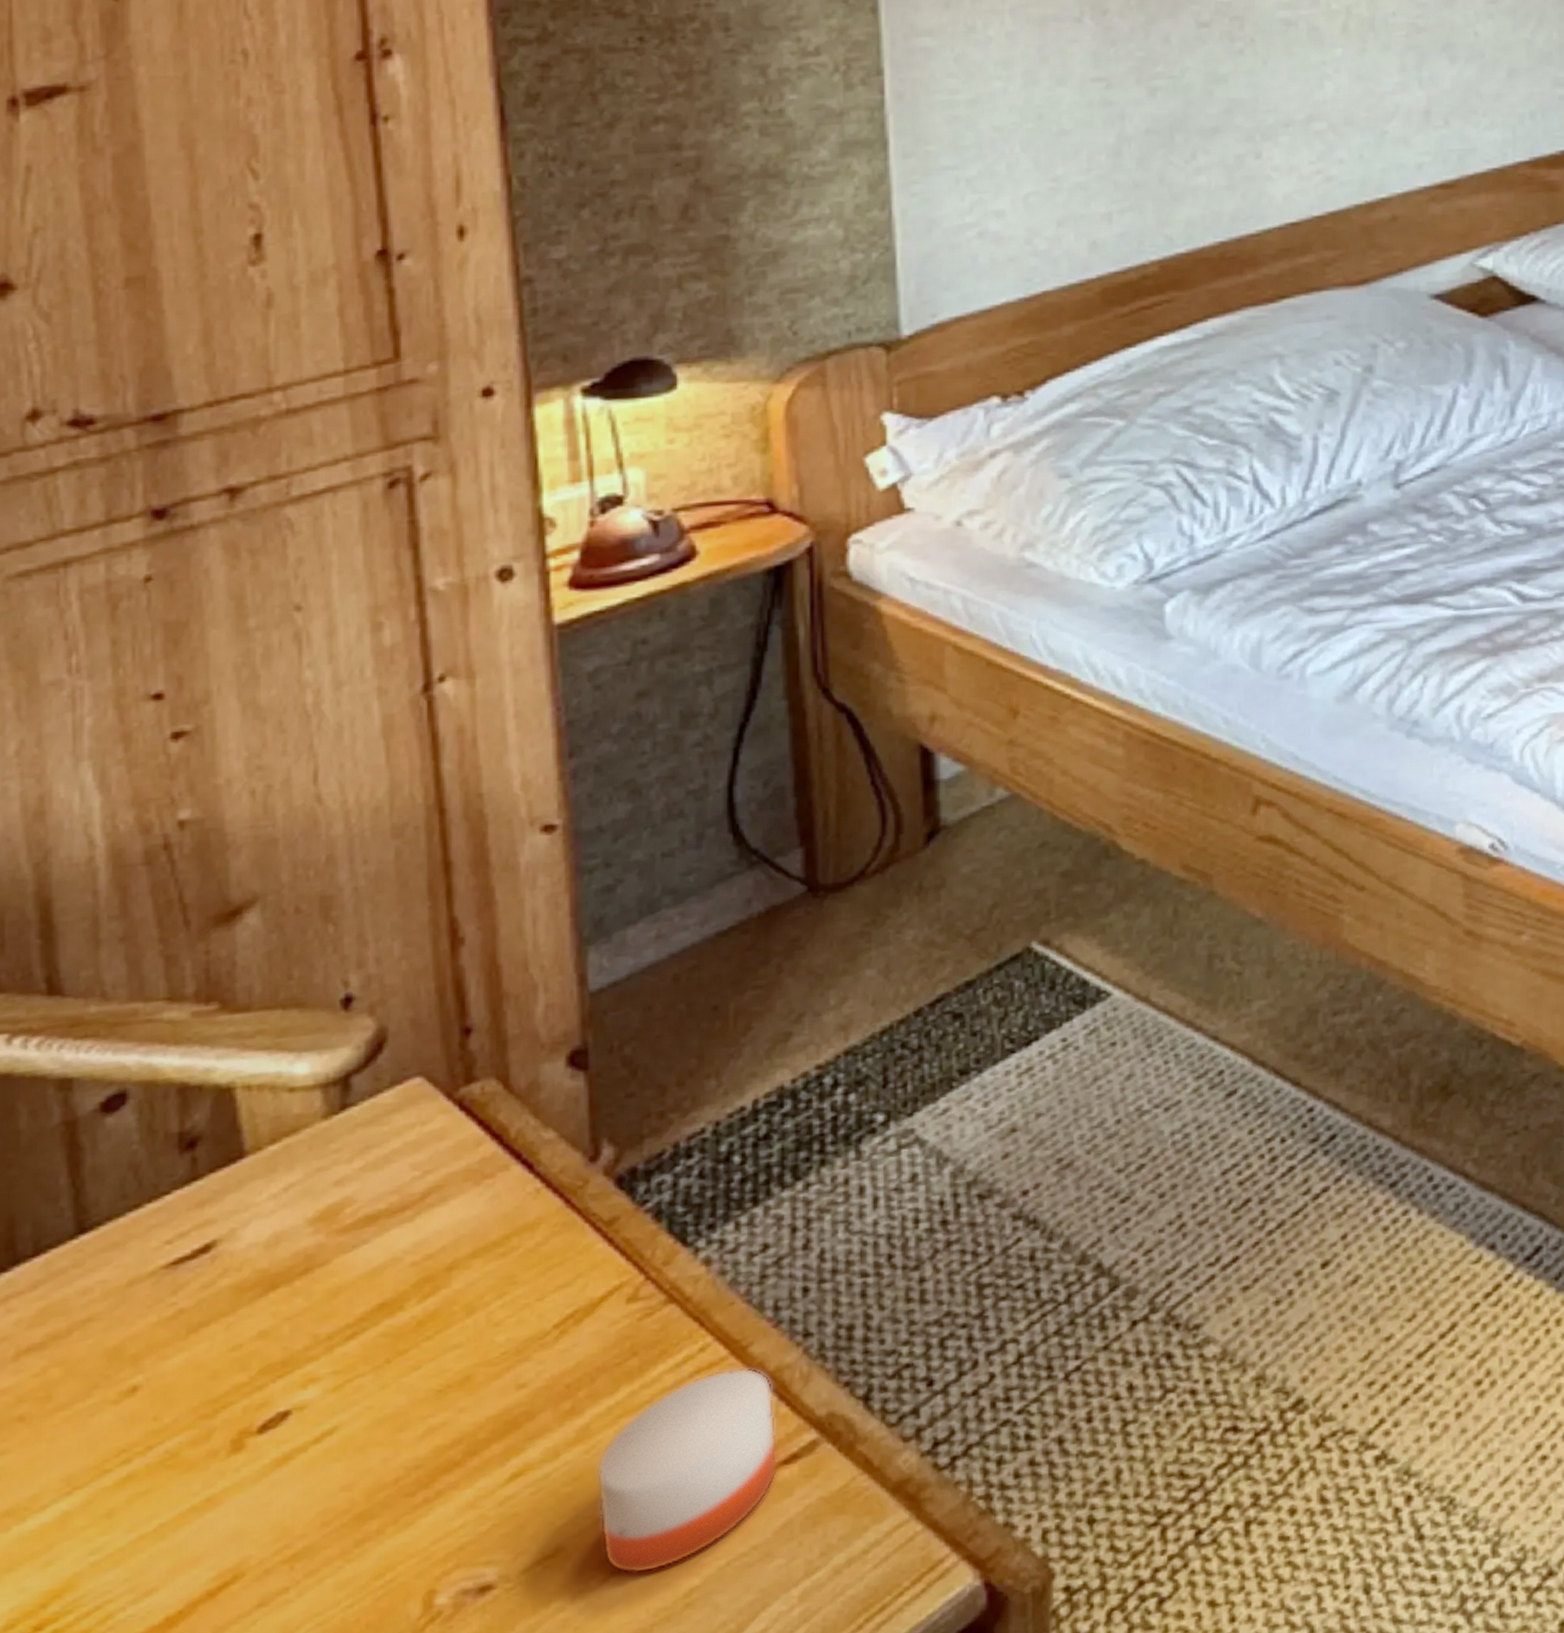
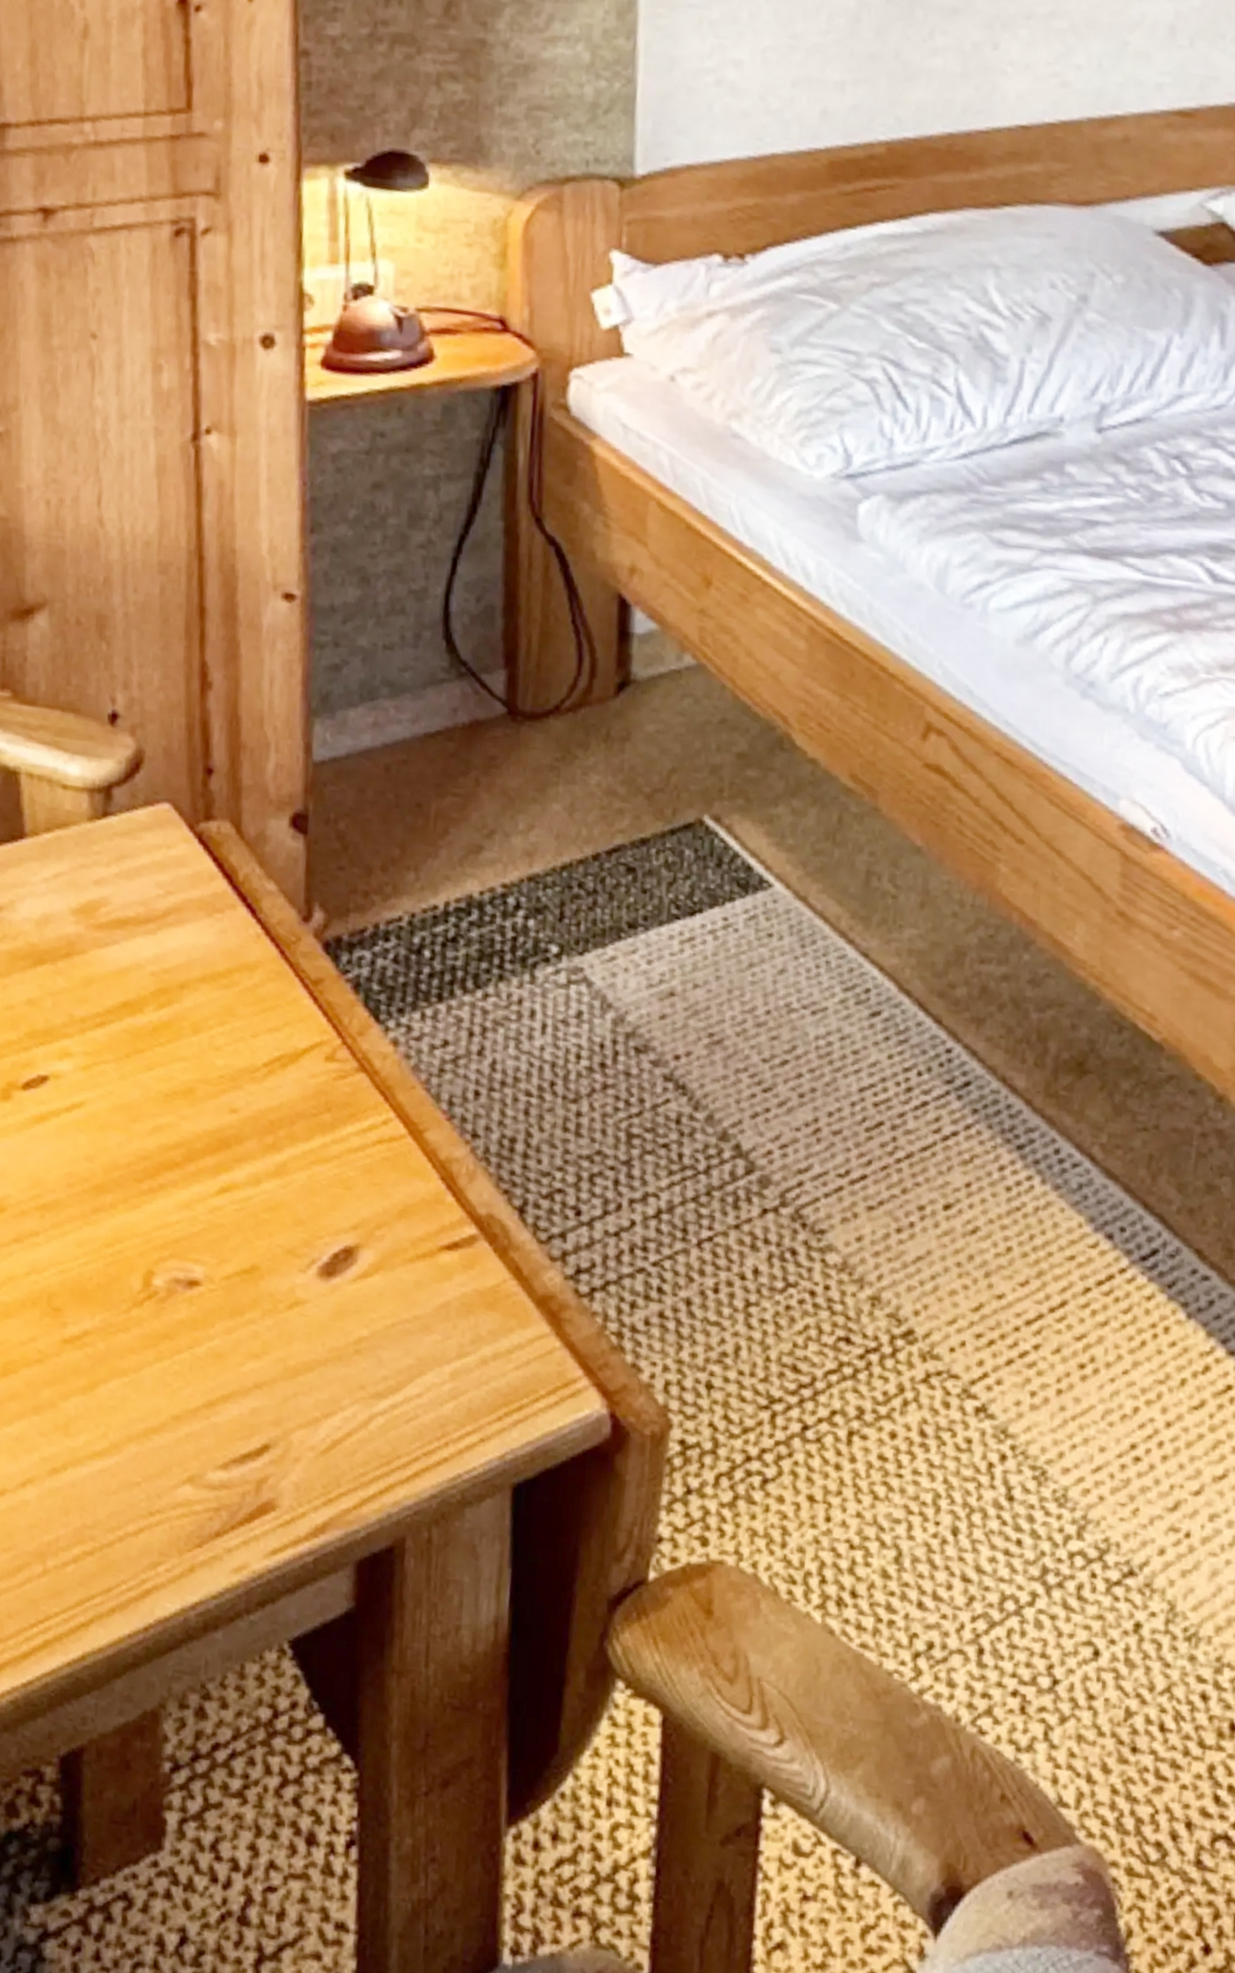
candle: present [596,1342,779,1575] -> none [289,1110,443,1313]

